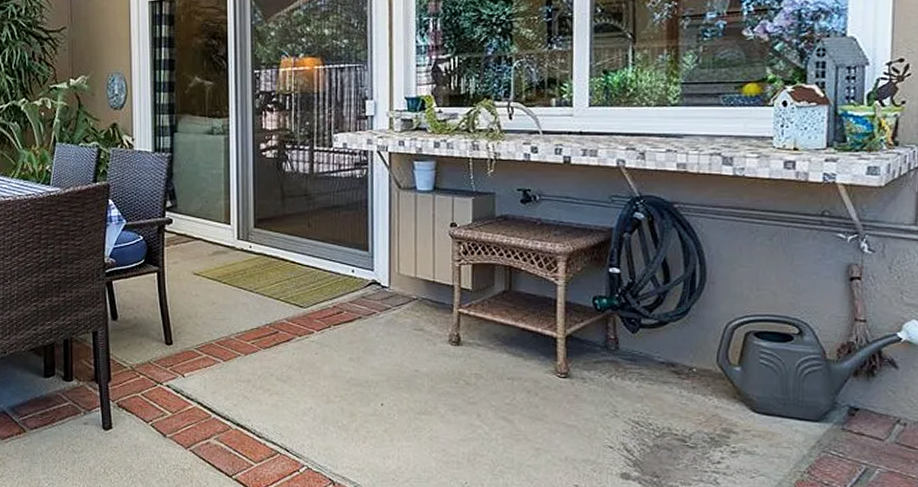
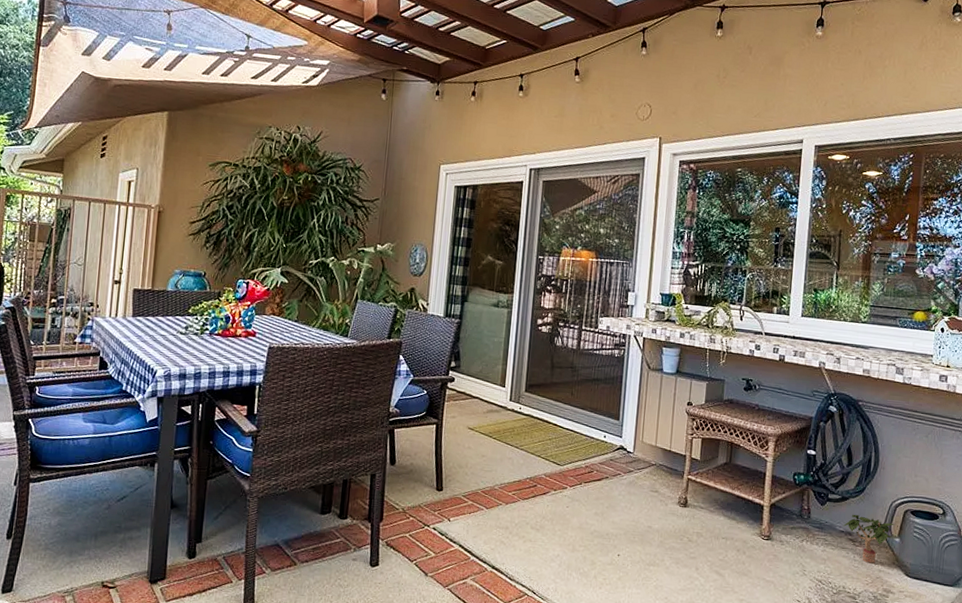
potted plant: none [663,341,733,399] -> present [843,514,895,564]

